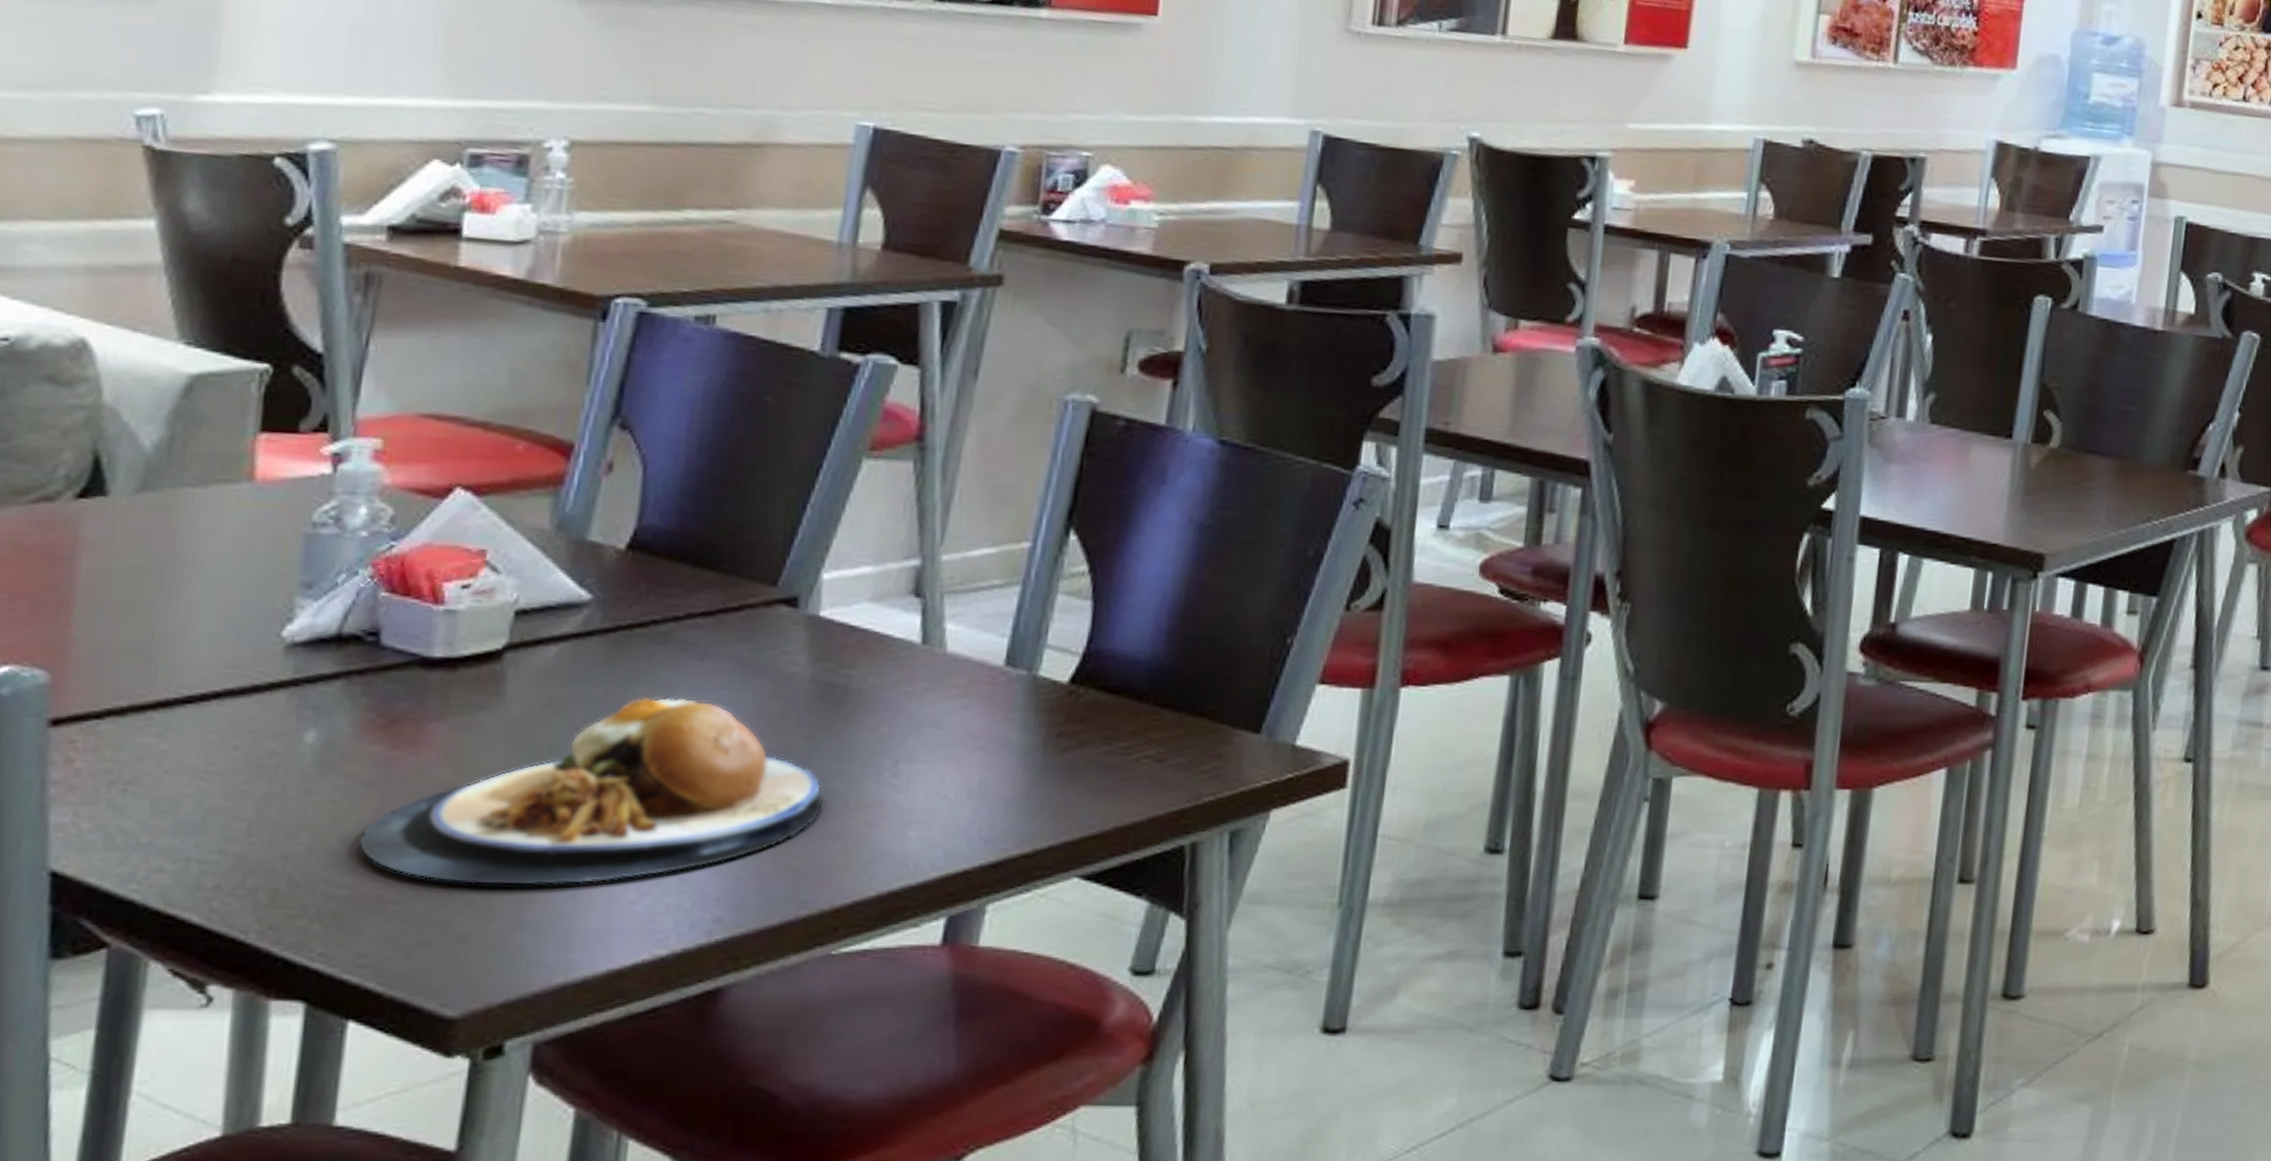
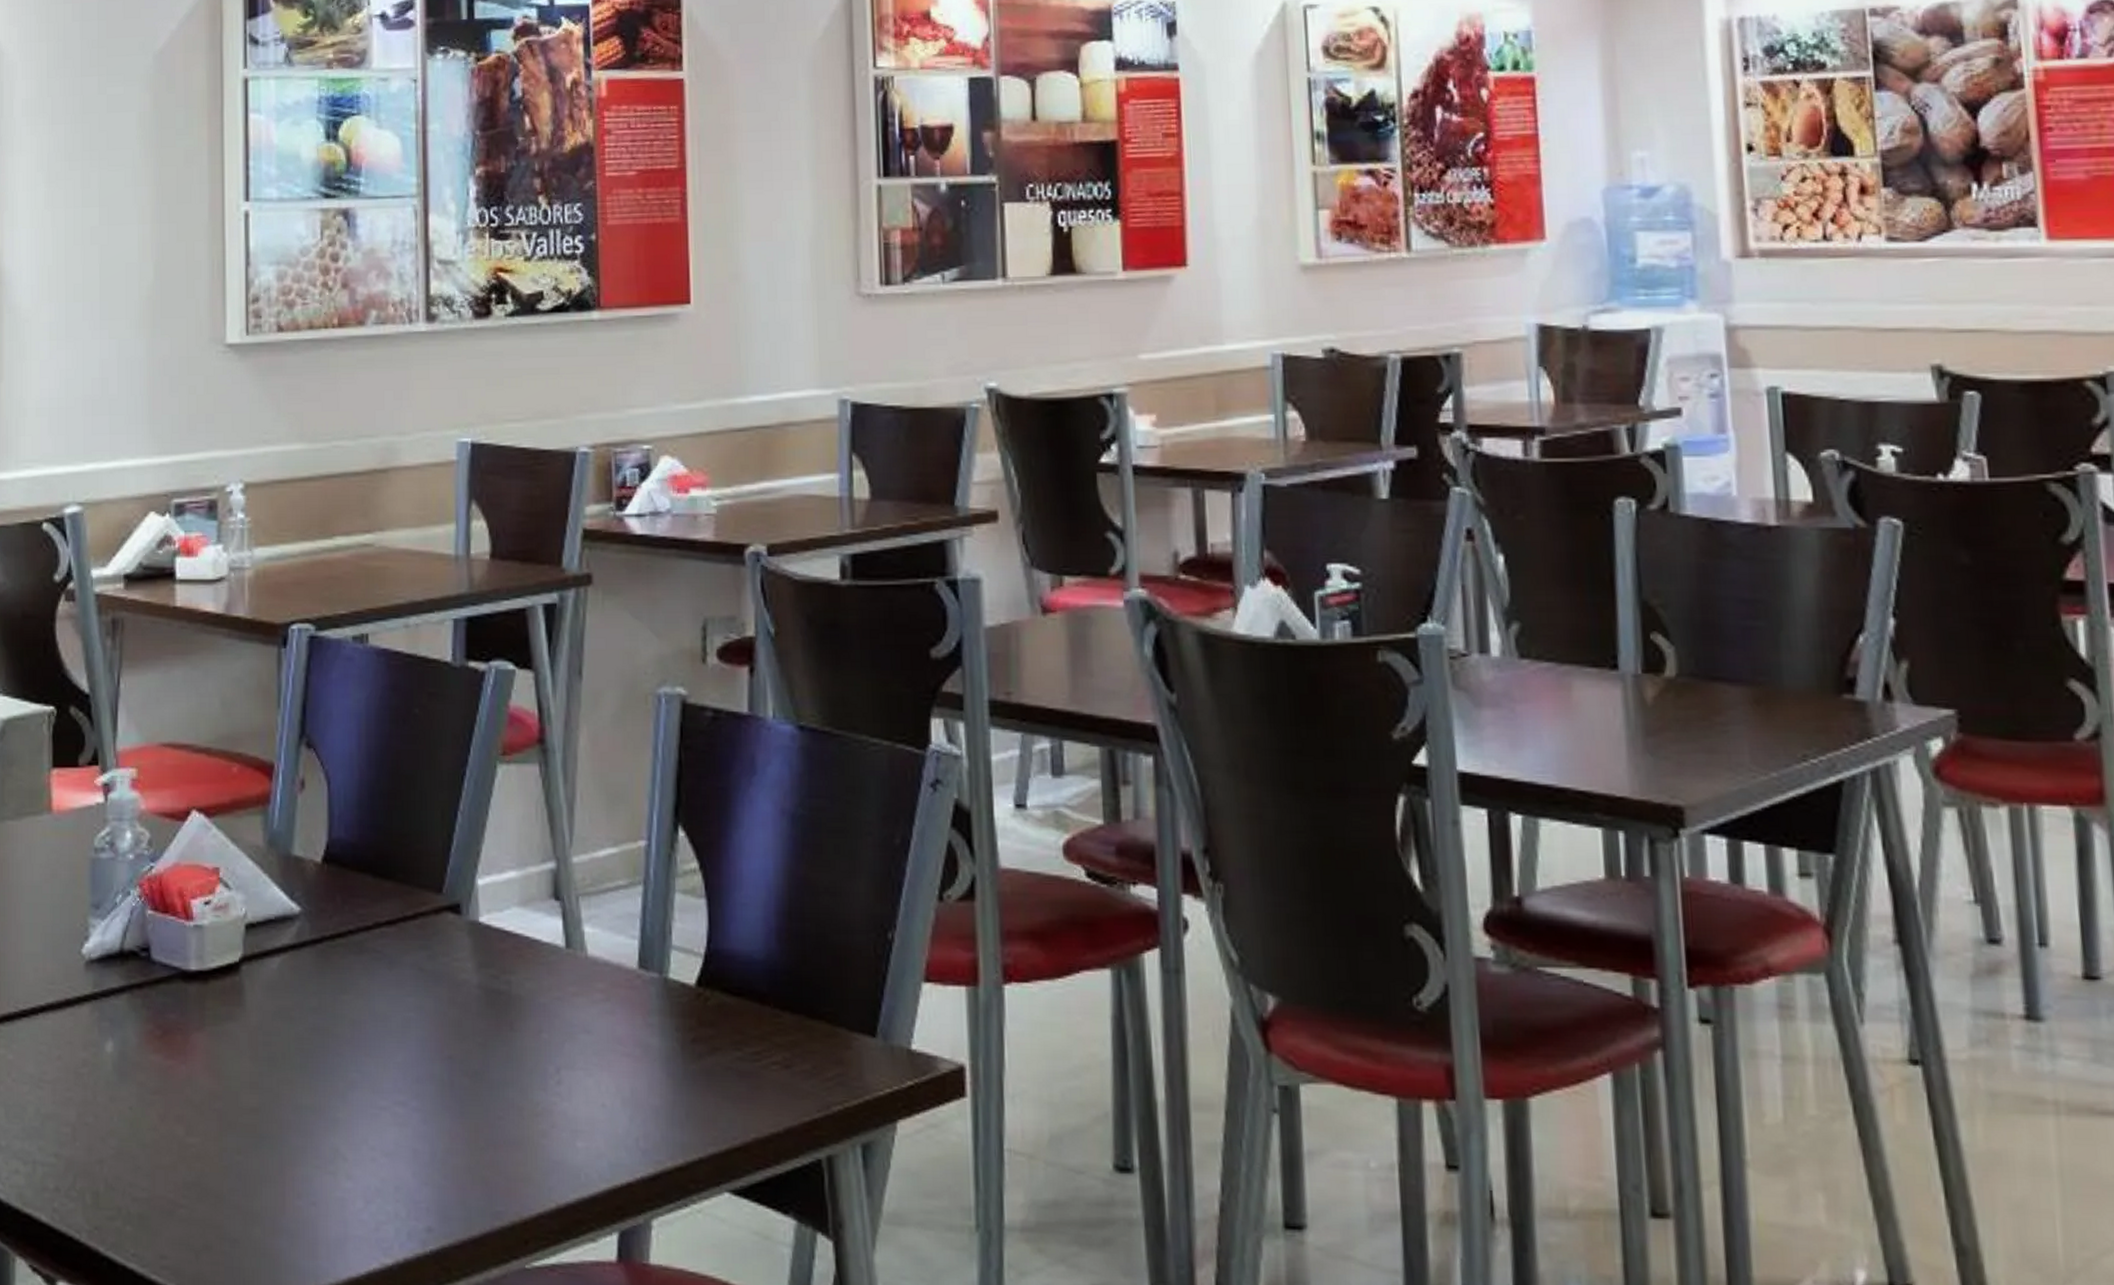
plate: present [358,697,825,886] -> none [151,1005,504,1192]

